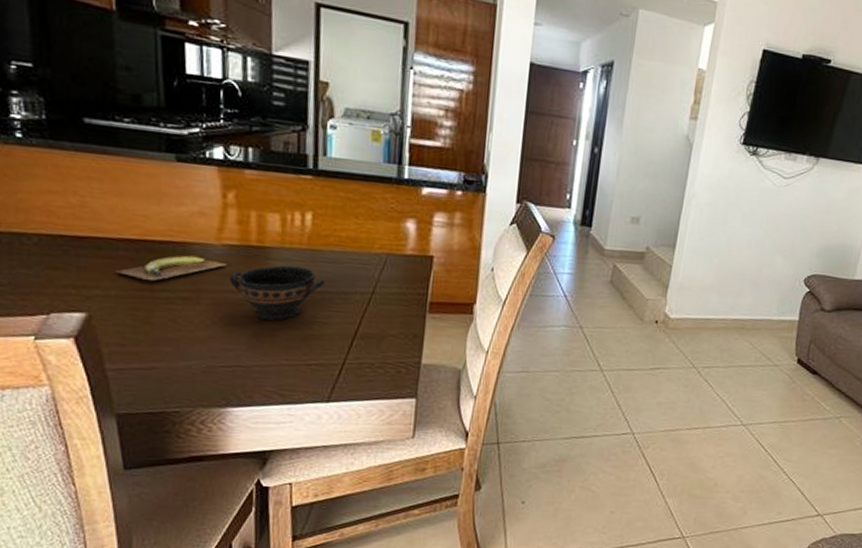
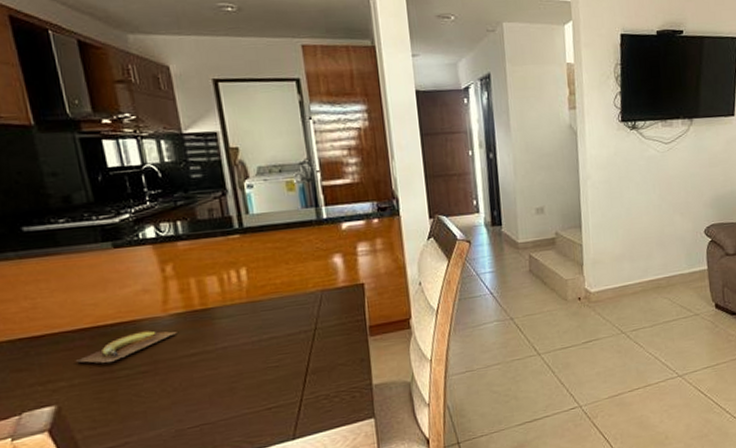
bowl: present [230,265,325,321] -> none [181,319,270,376]

